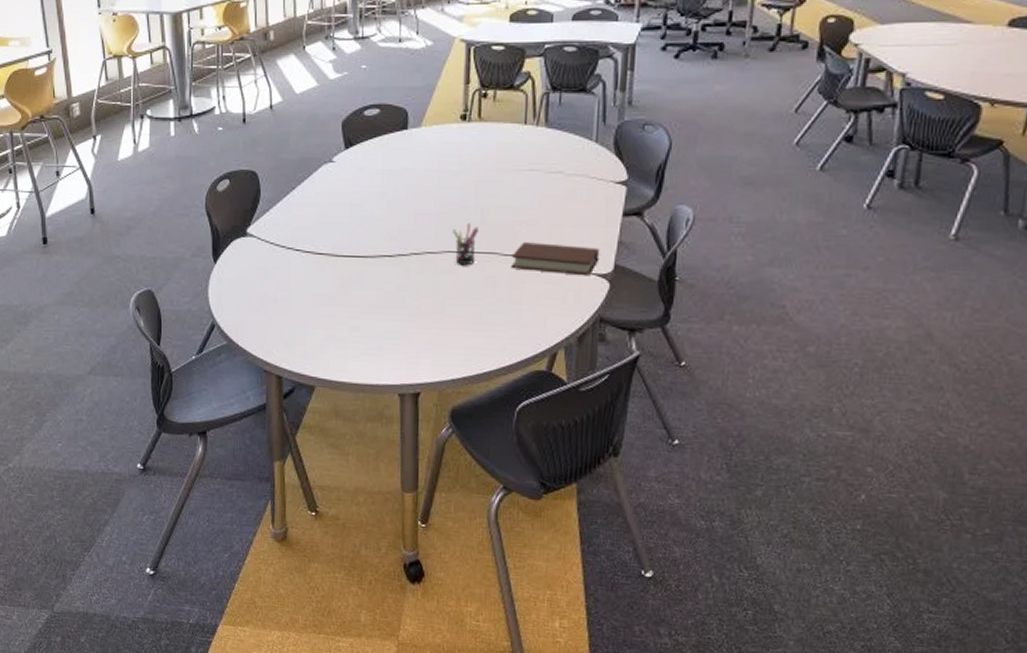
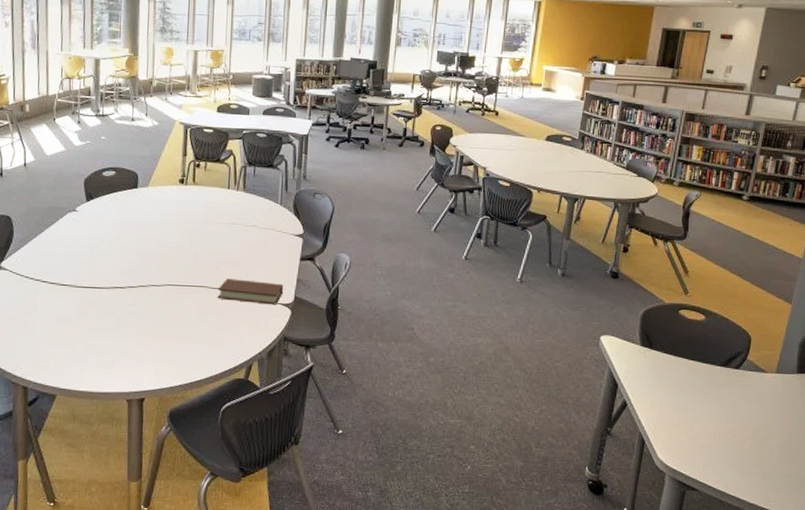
pen holder: present [453,223,478,266] -> none [172,263,192,296]

